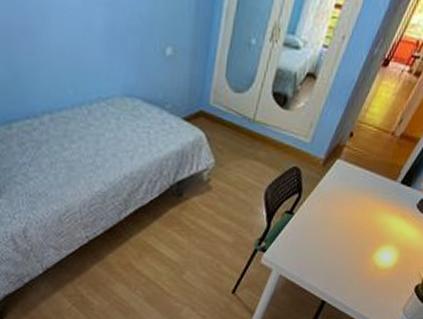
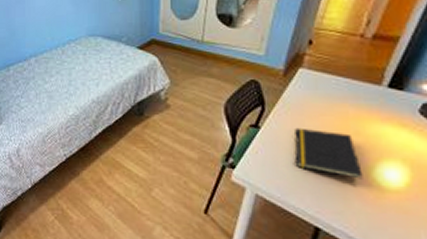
notepad: none [318,215,367,261] -> present [295,127,363,179]

